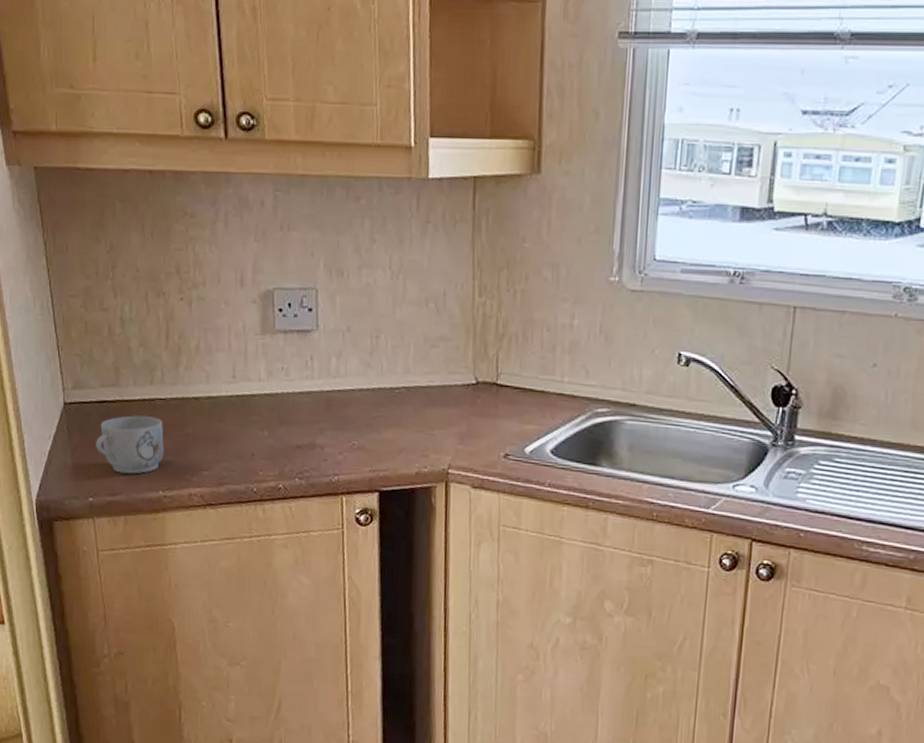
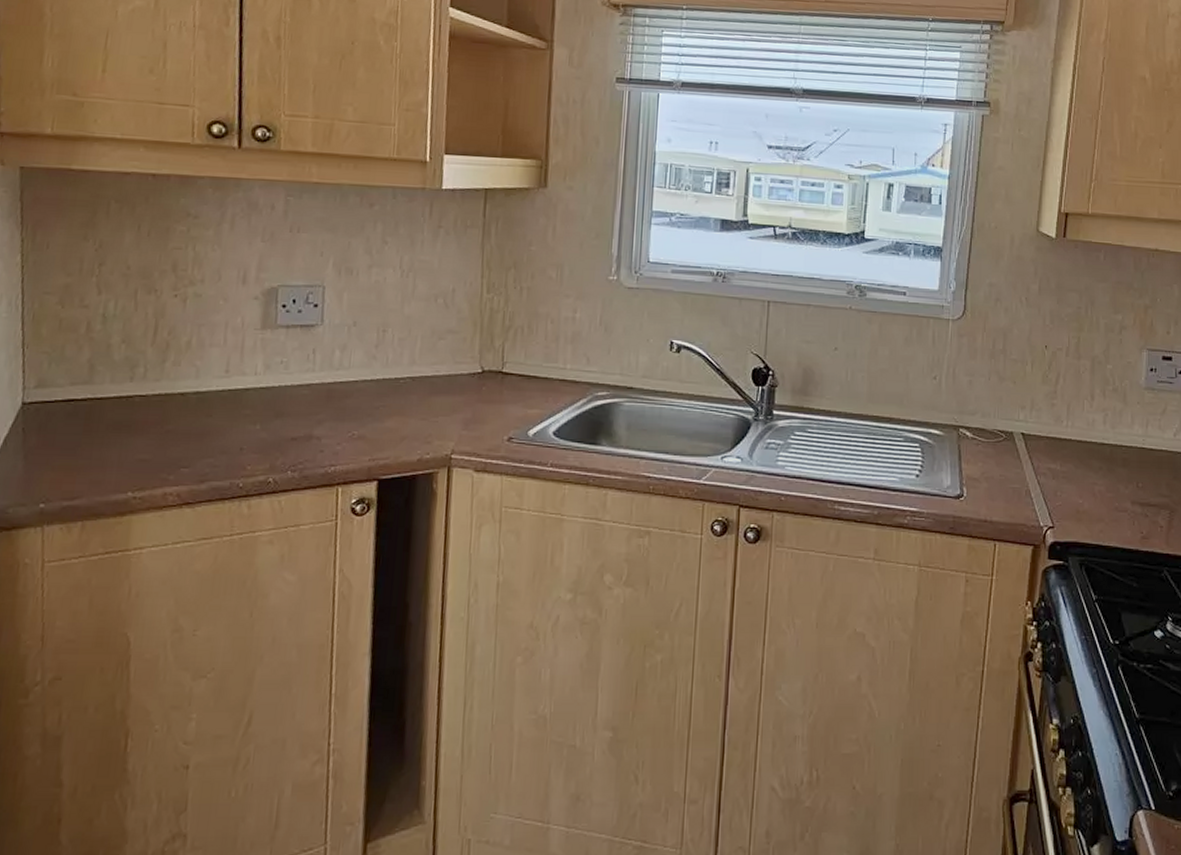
mug: present [96,415,164,474] -> none [56,413,141,476]

